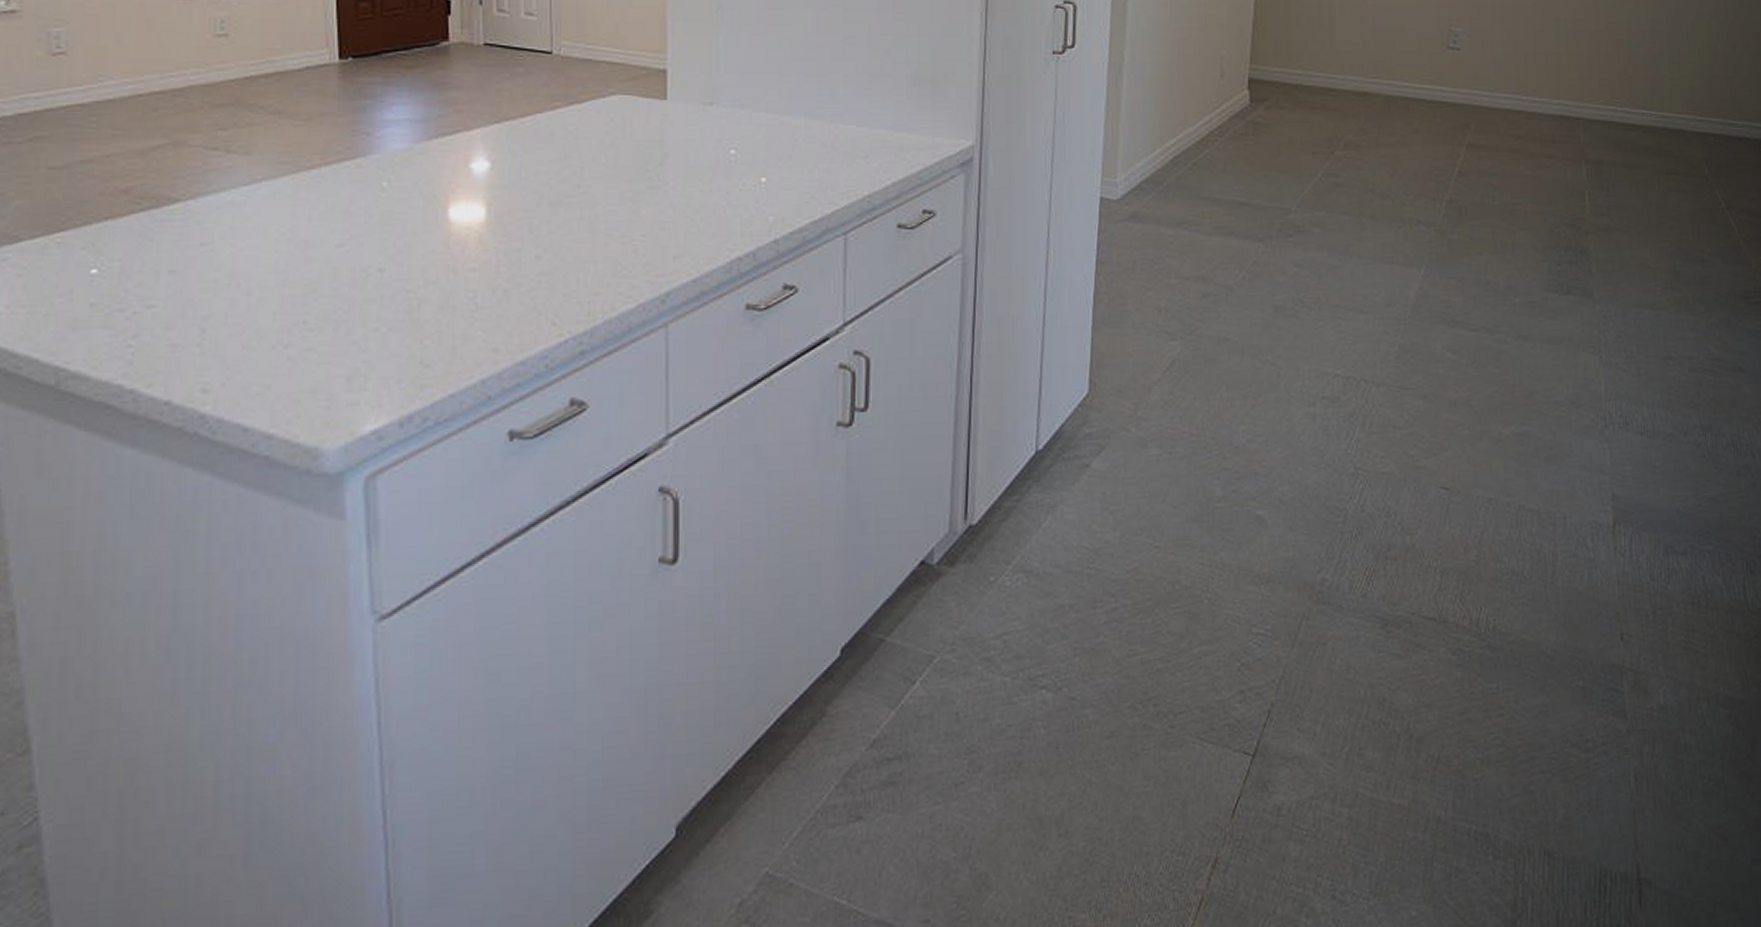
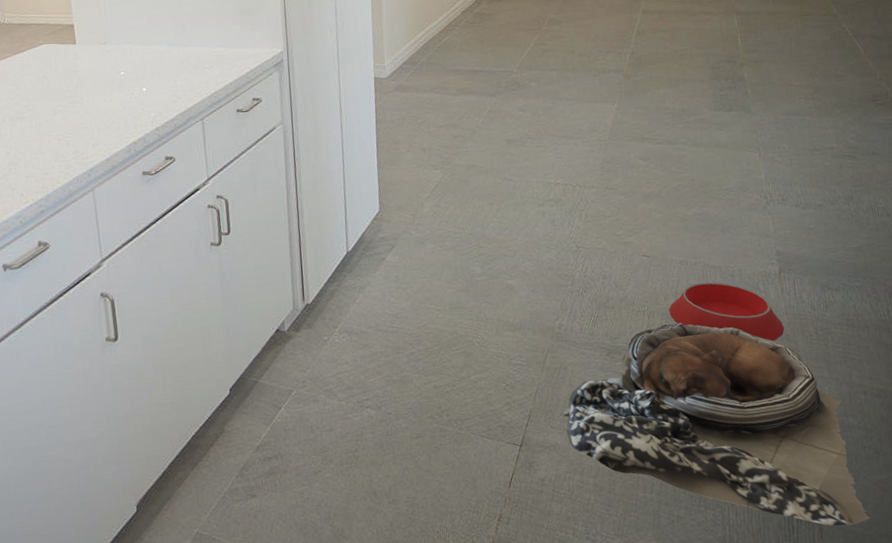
dog bed: none [1306,587,1703,889] -> present [557,322,870,526]
pet bowl: none [1468,531,1615,620] -> present [669,282,785,341]

